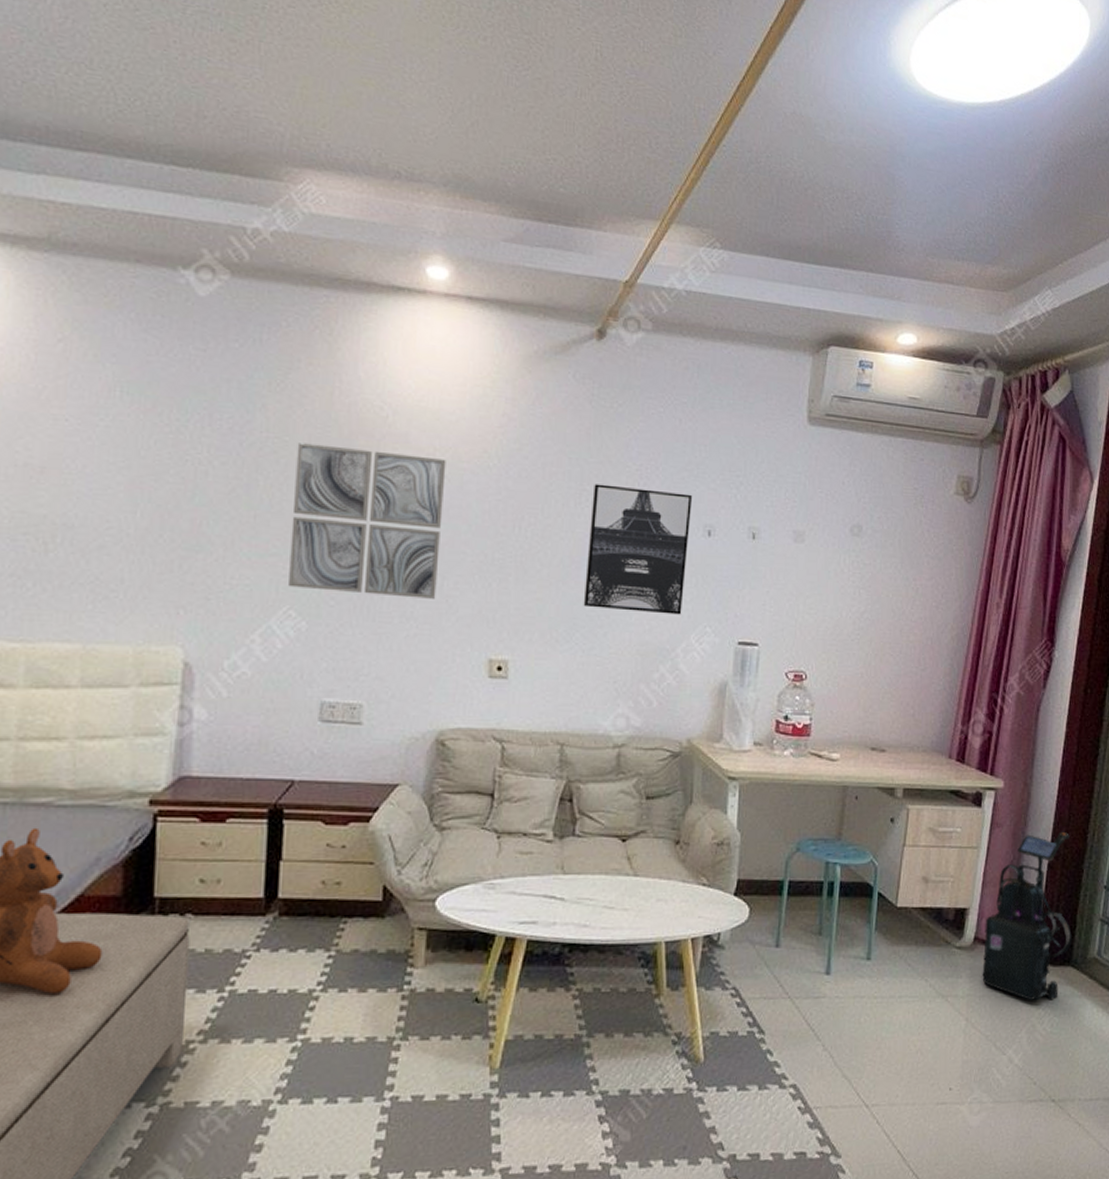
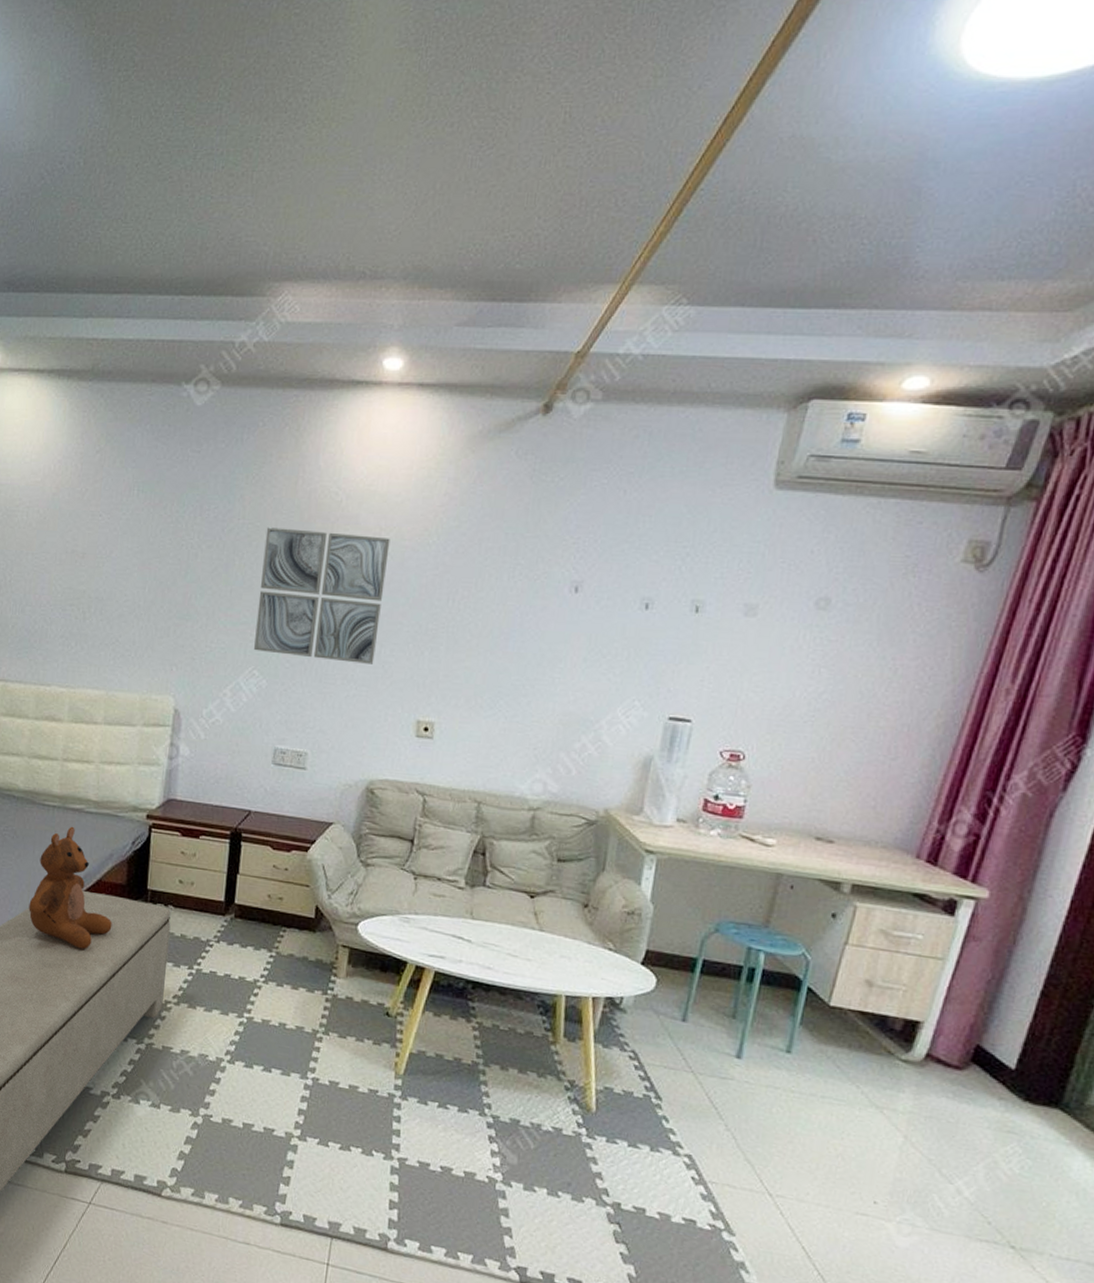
wall art: present [583,484,692,615] -> none [509,558,631,687]
vacuum cleaner: present [982,831,1072,1002] -> none [931,954,1078,1141]

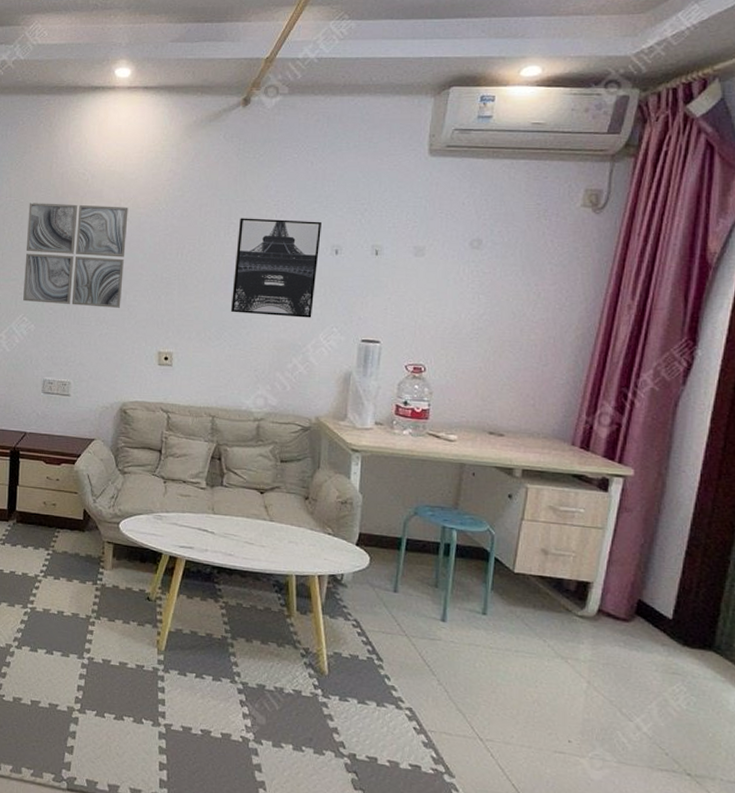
wall art: none [509,558,631,687] -> present [230,218,321,318]

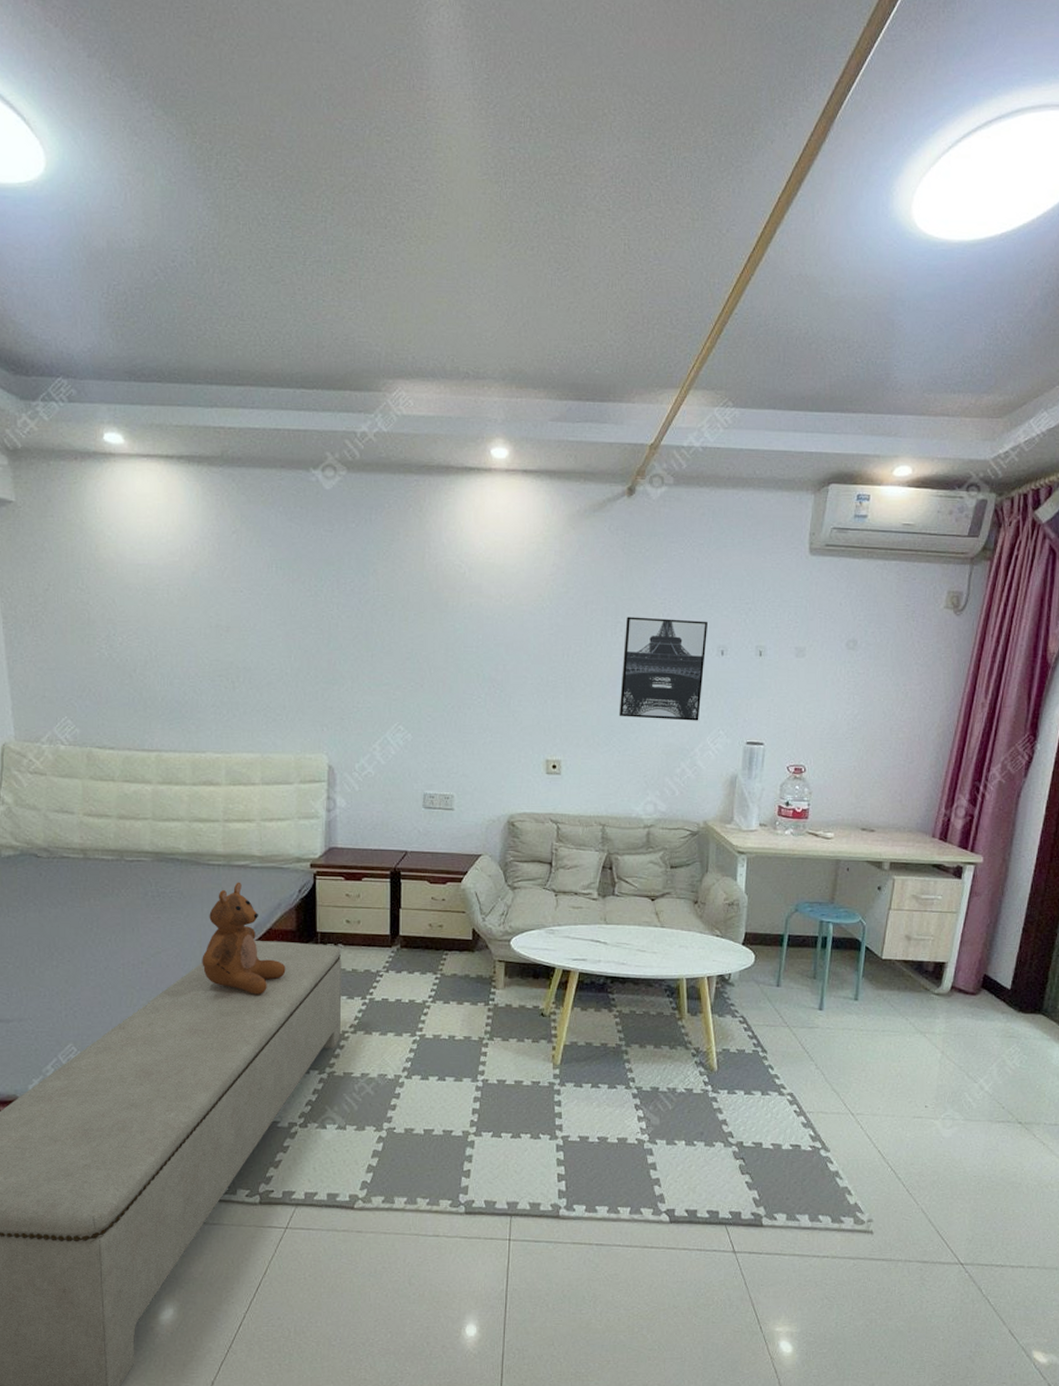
wall art: present [23,203,129,308] -> none [398,598,510,714]

